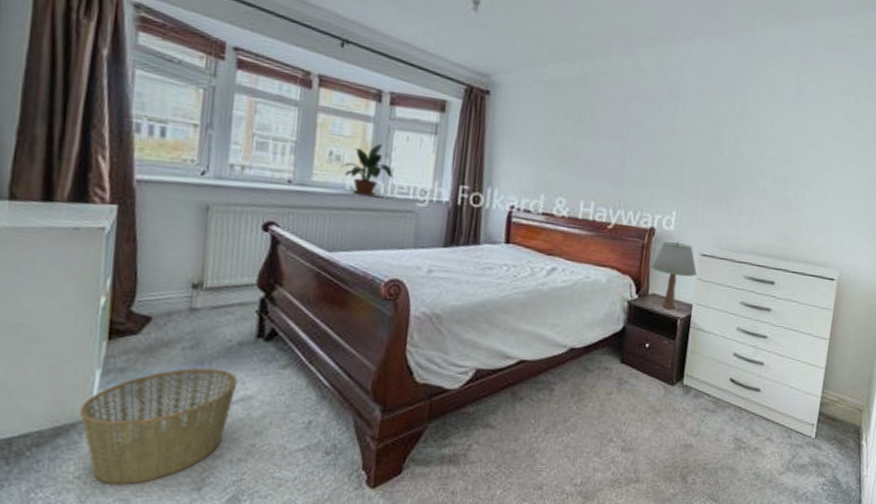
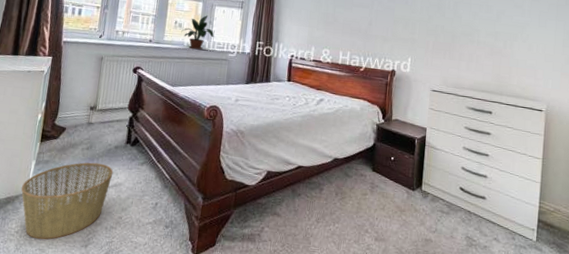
table lamp: present [651,241,697,311] -> none [394,80,429,132]

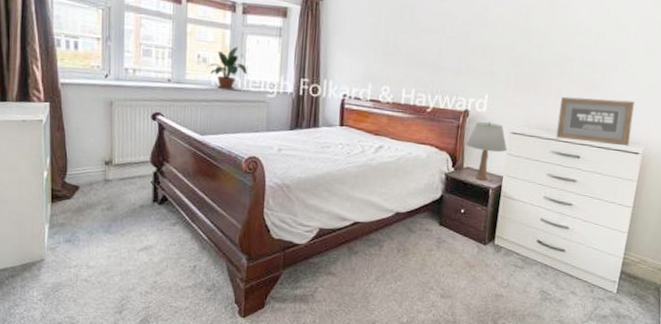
basket: present [21,162,114,240] -> none [37,224,142,307]
table lamp: none [394,80,429,132] -> present [466,122,507,181]
picture frame: none [469,60,534,105] -> present [555,96,635,147]

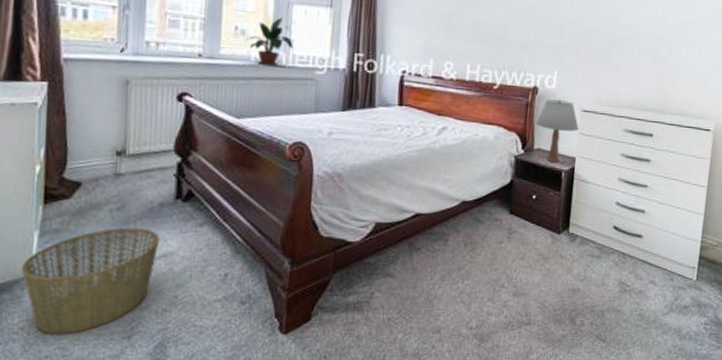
basket: none [37,224,142,307] -> present [20,227,160,335]
picture frame: present [555,96,635,147] -> none [627,72,703,123]

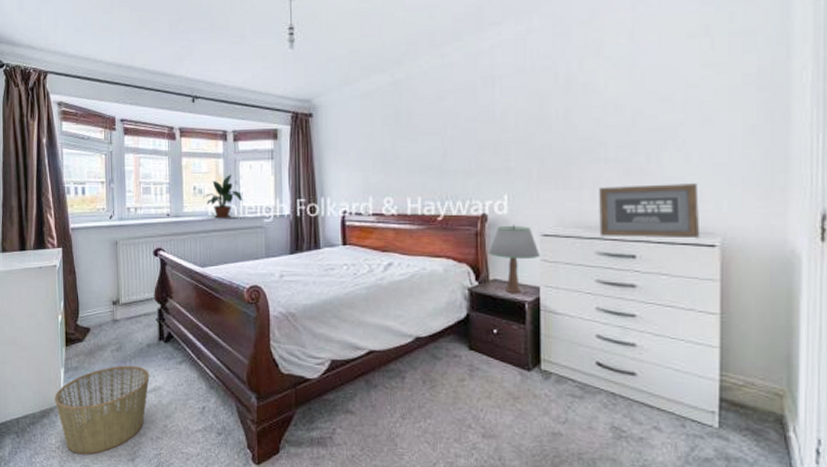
picture frame: none [627,72,703,123] -> present [599,183,701,239]

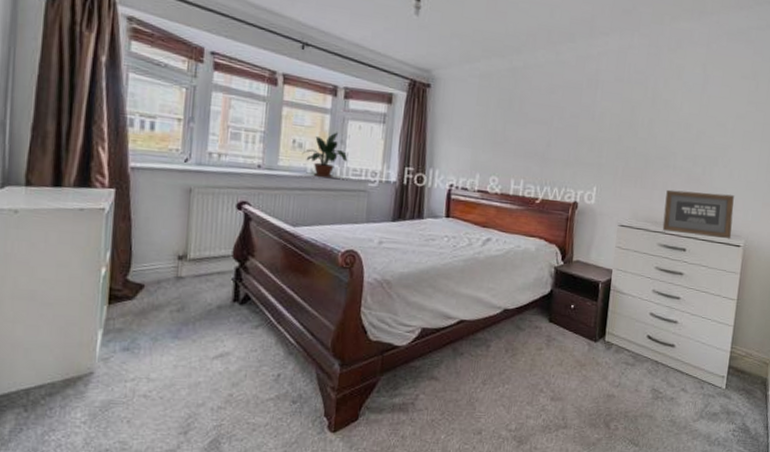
basket: present [54,365,150,455] -> none [84,328,217,430]
table lamp: present [489,225,540,294] -> none [575,214,616,275]

